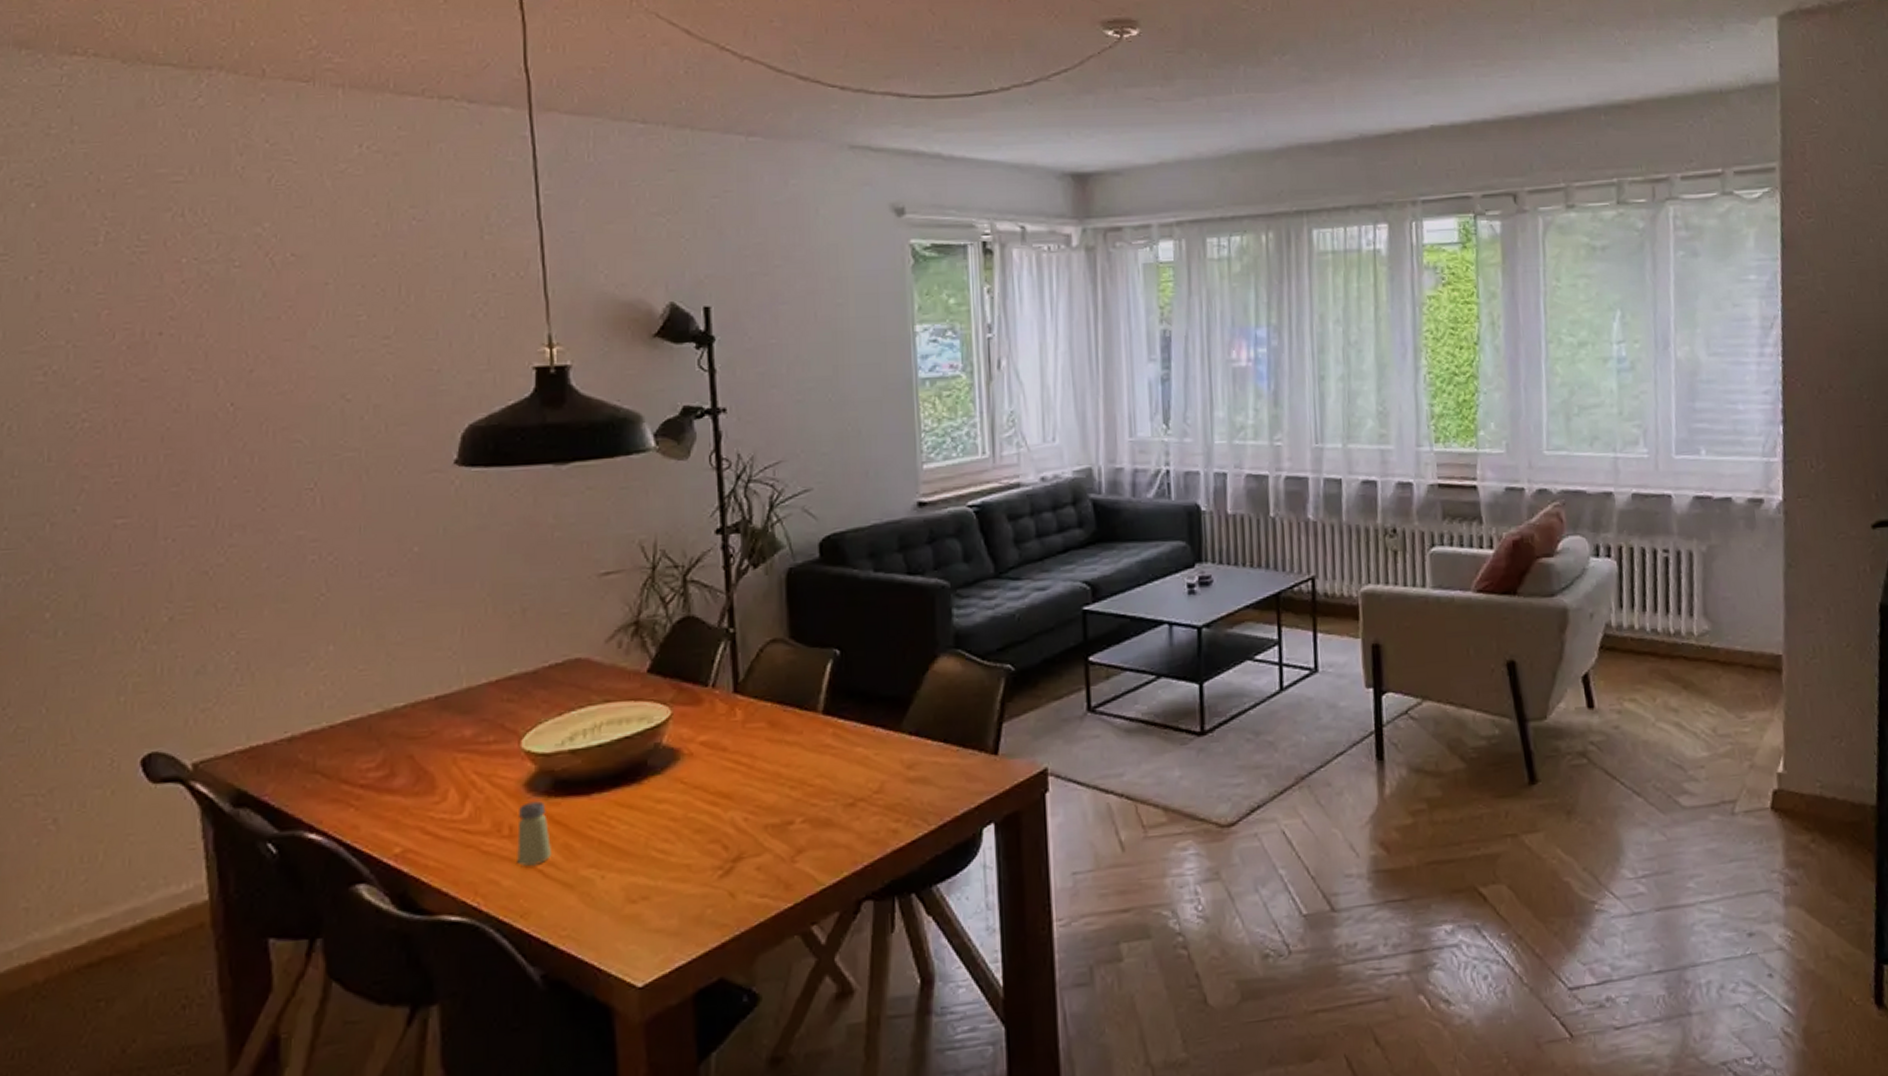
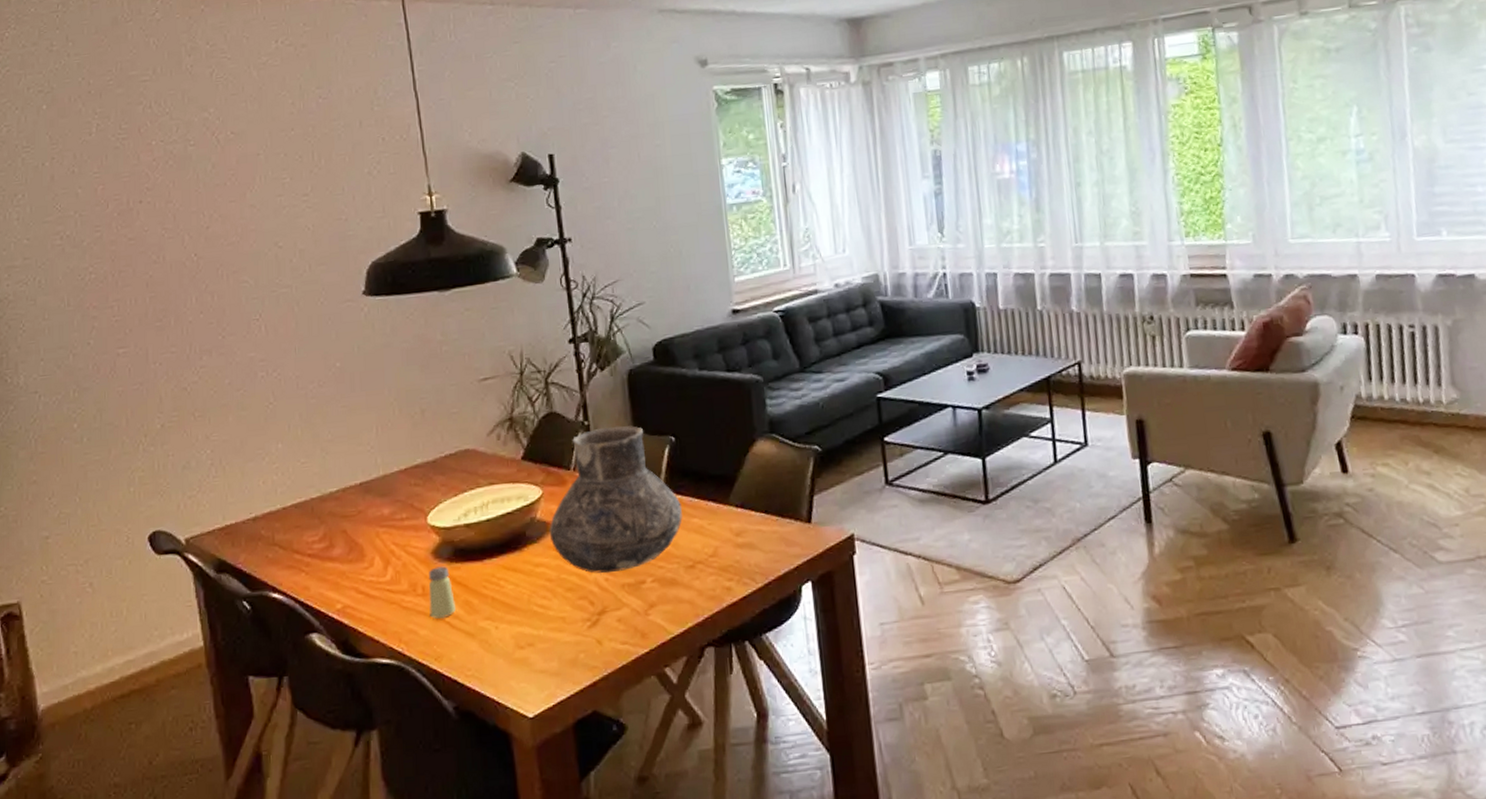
vase: none [677,634,845,812] -> present [549,425,683,574]

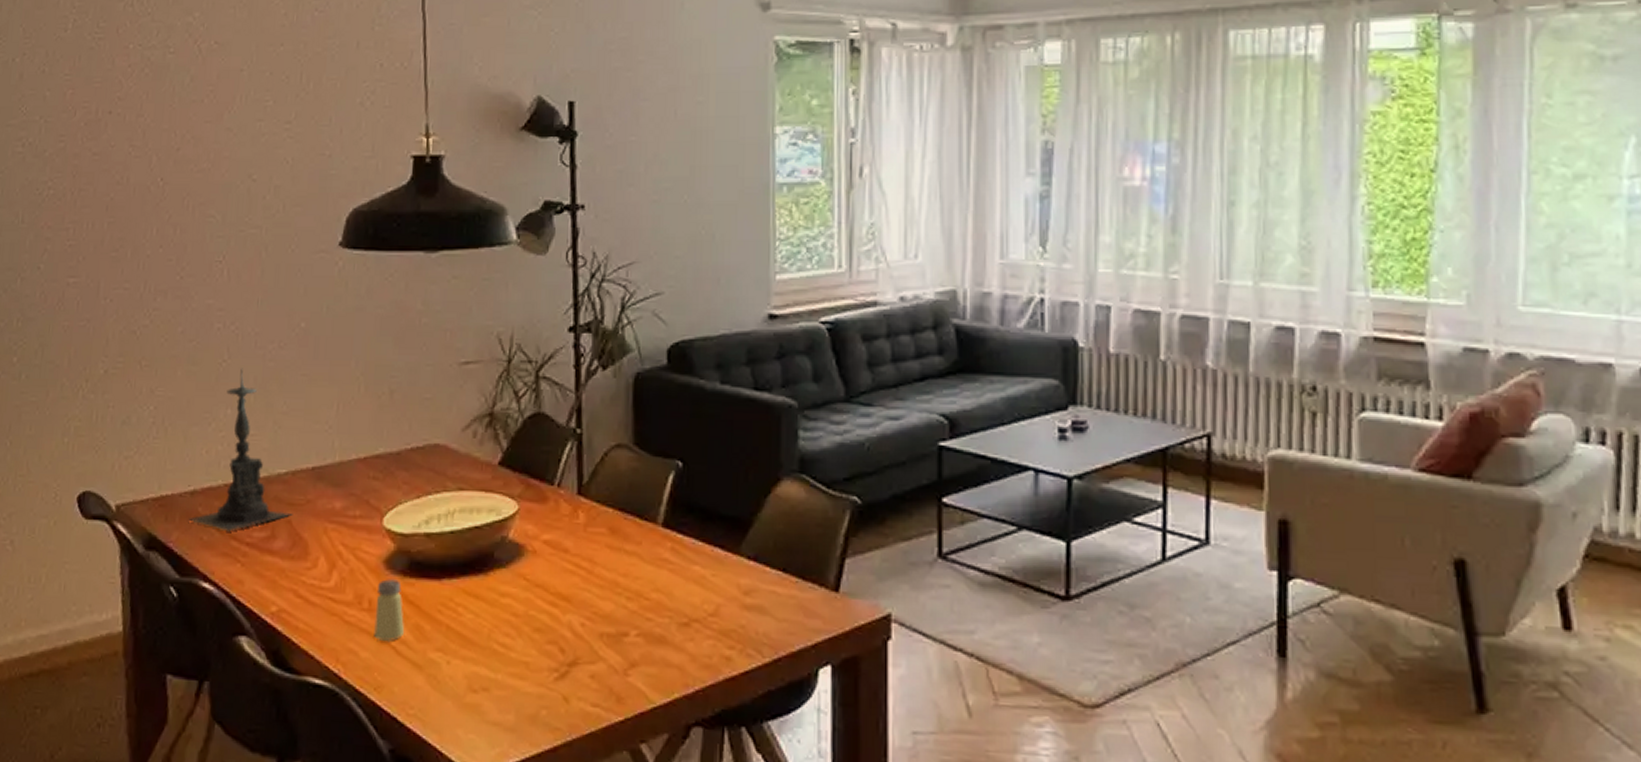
candle holder: none [253,407,347,548] -> present [188,368,293,532]
vase: present [549,425,683,574] -> none [521,439,683,618]

